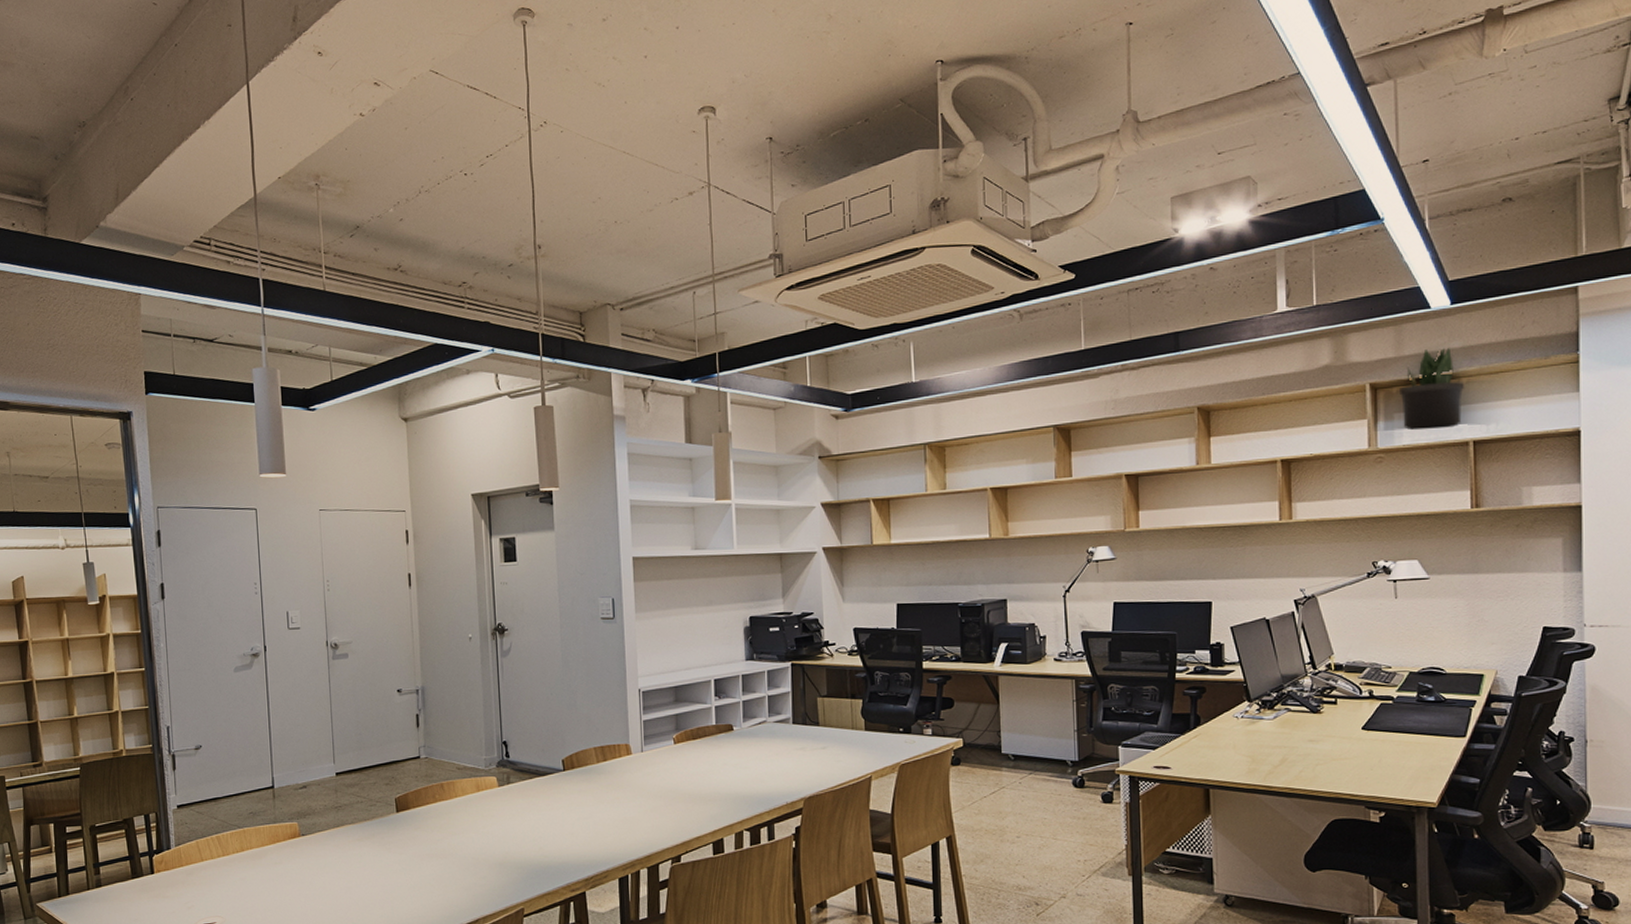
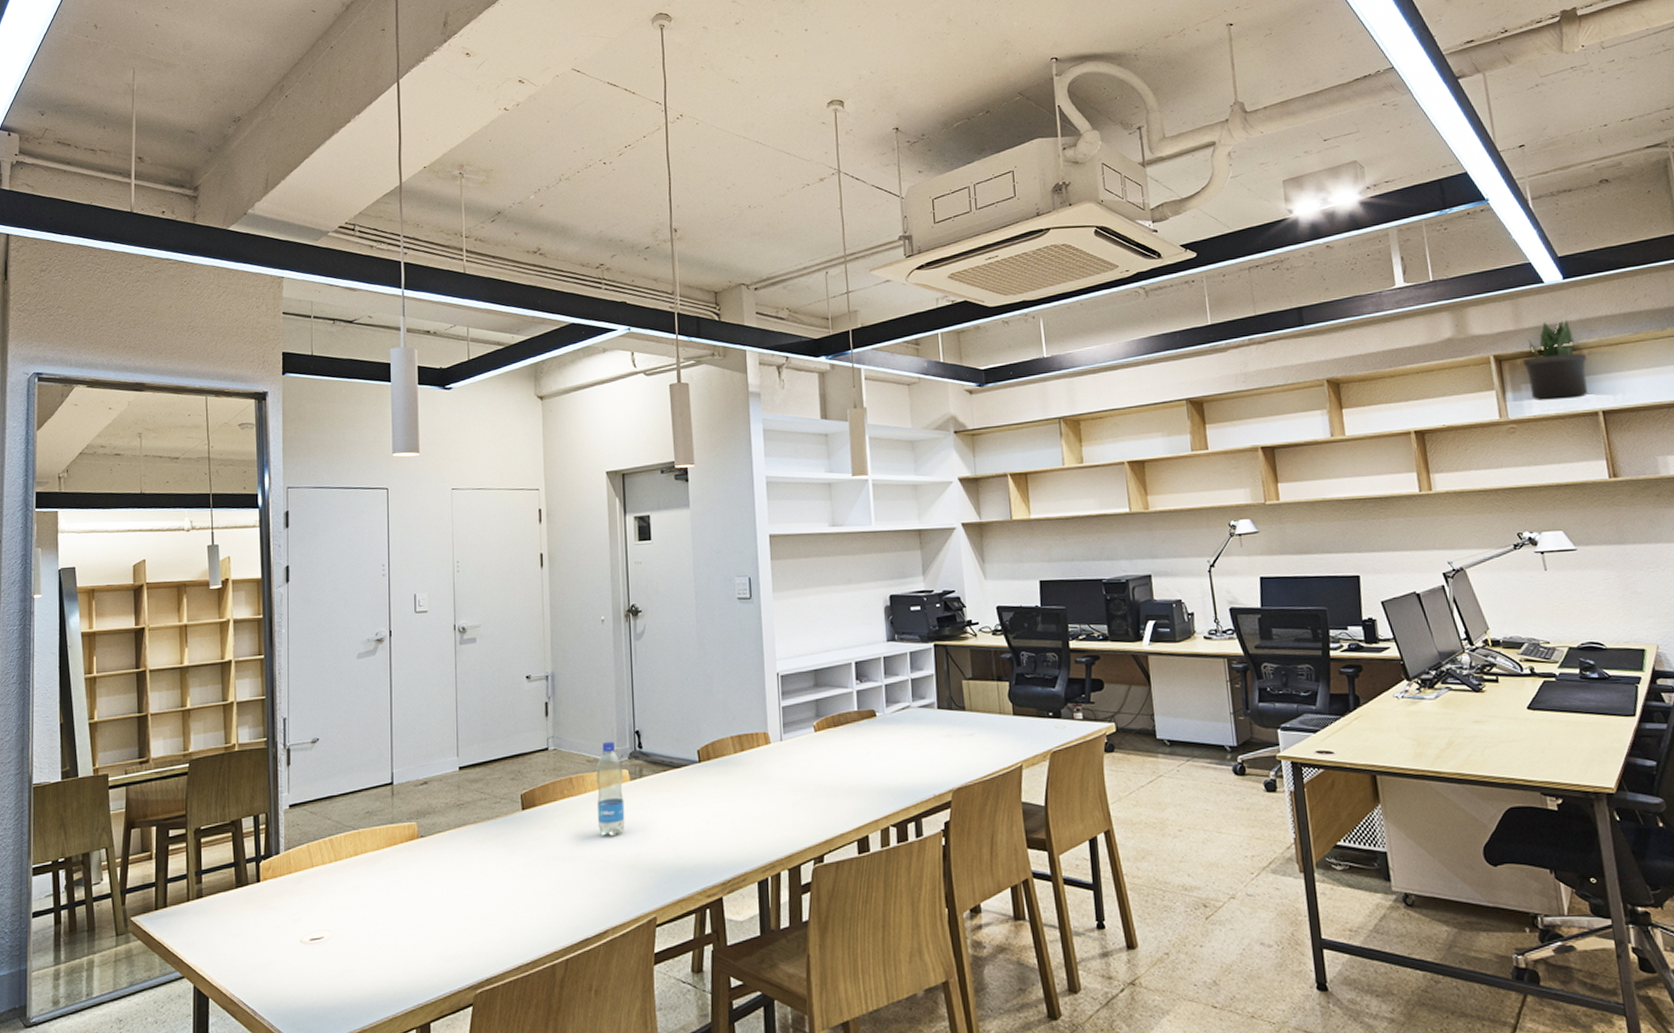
bottle: none [466,750,494,837] -> present [596,741,625,837]

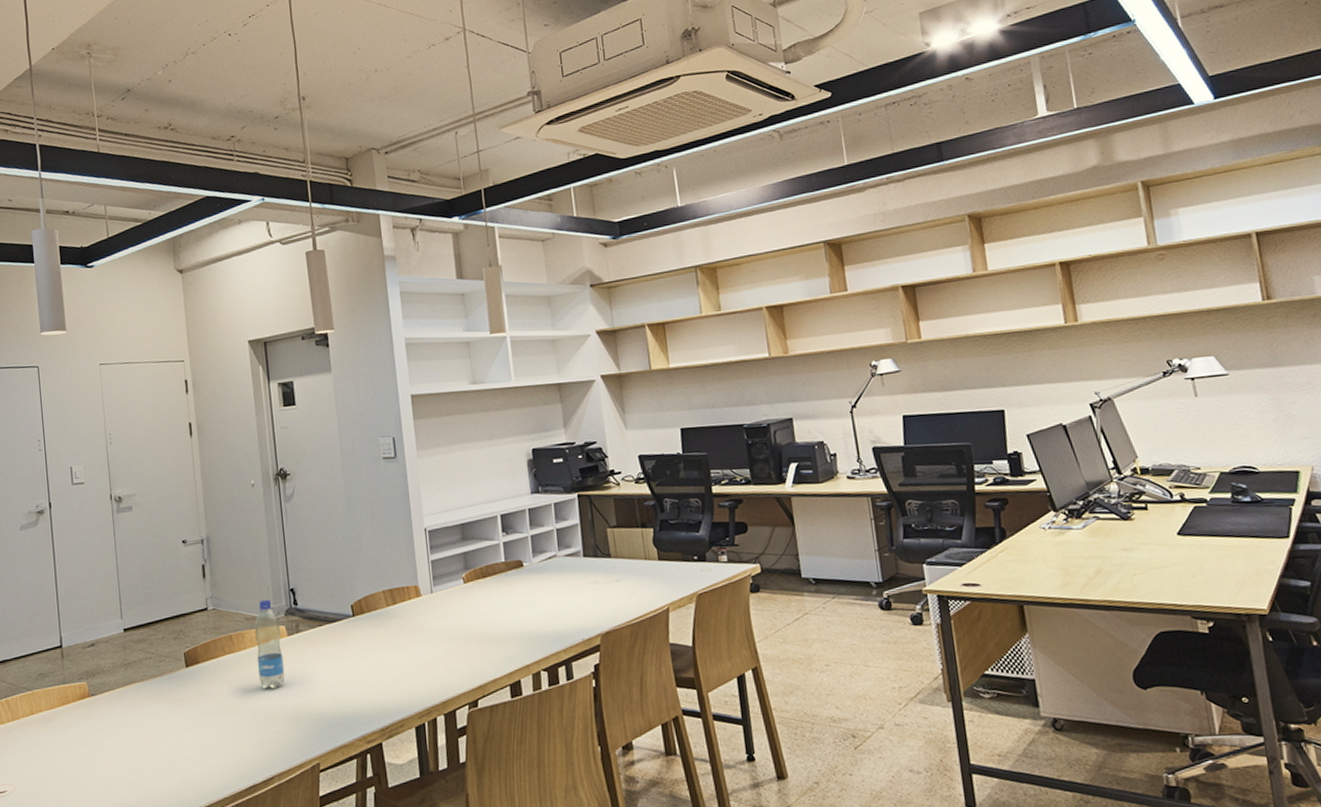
planter: present [1523,319,1589,402] -> none [1172,140,1241,226]

